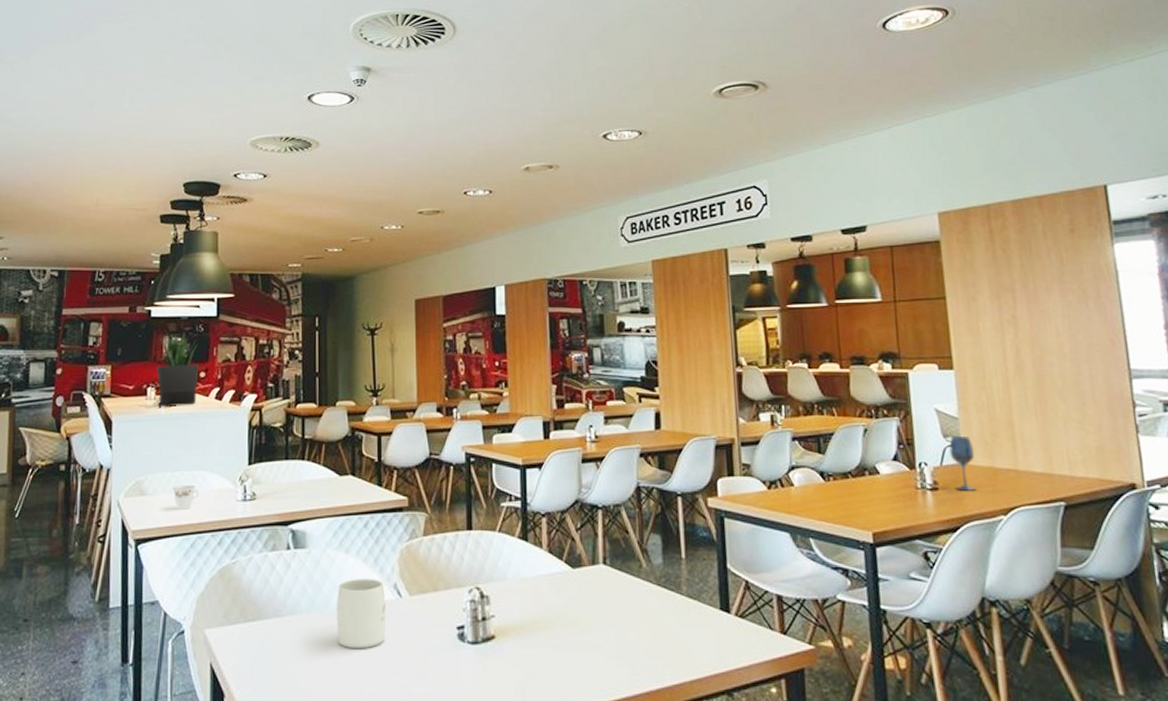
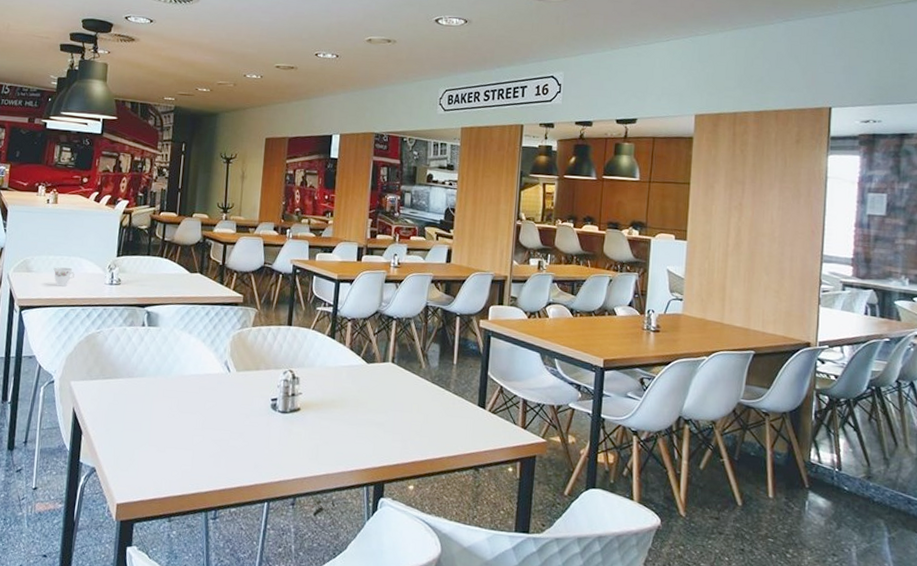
planter: present [156,331,199,407] -> none [47,141,83,204]
mug: present [337,579,385,648] -> none [176,354,218,408]
wineglass: present [949,436,976,491] -> none [672,292,692,336]

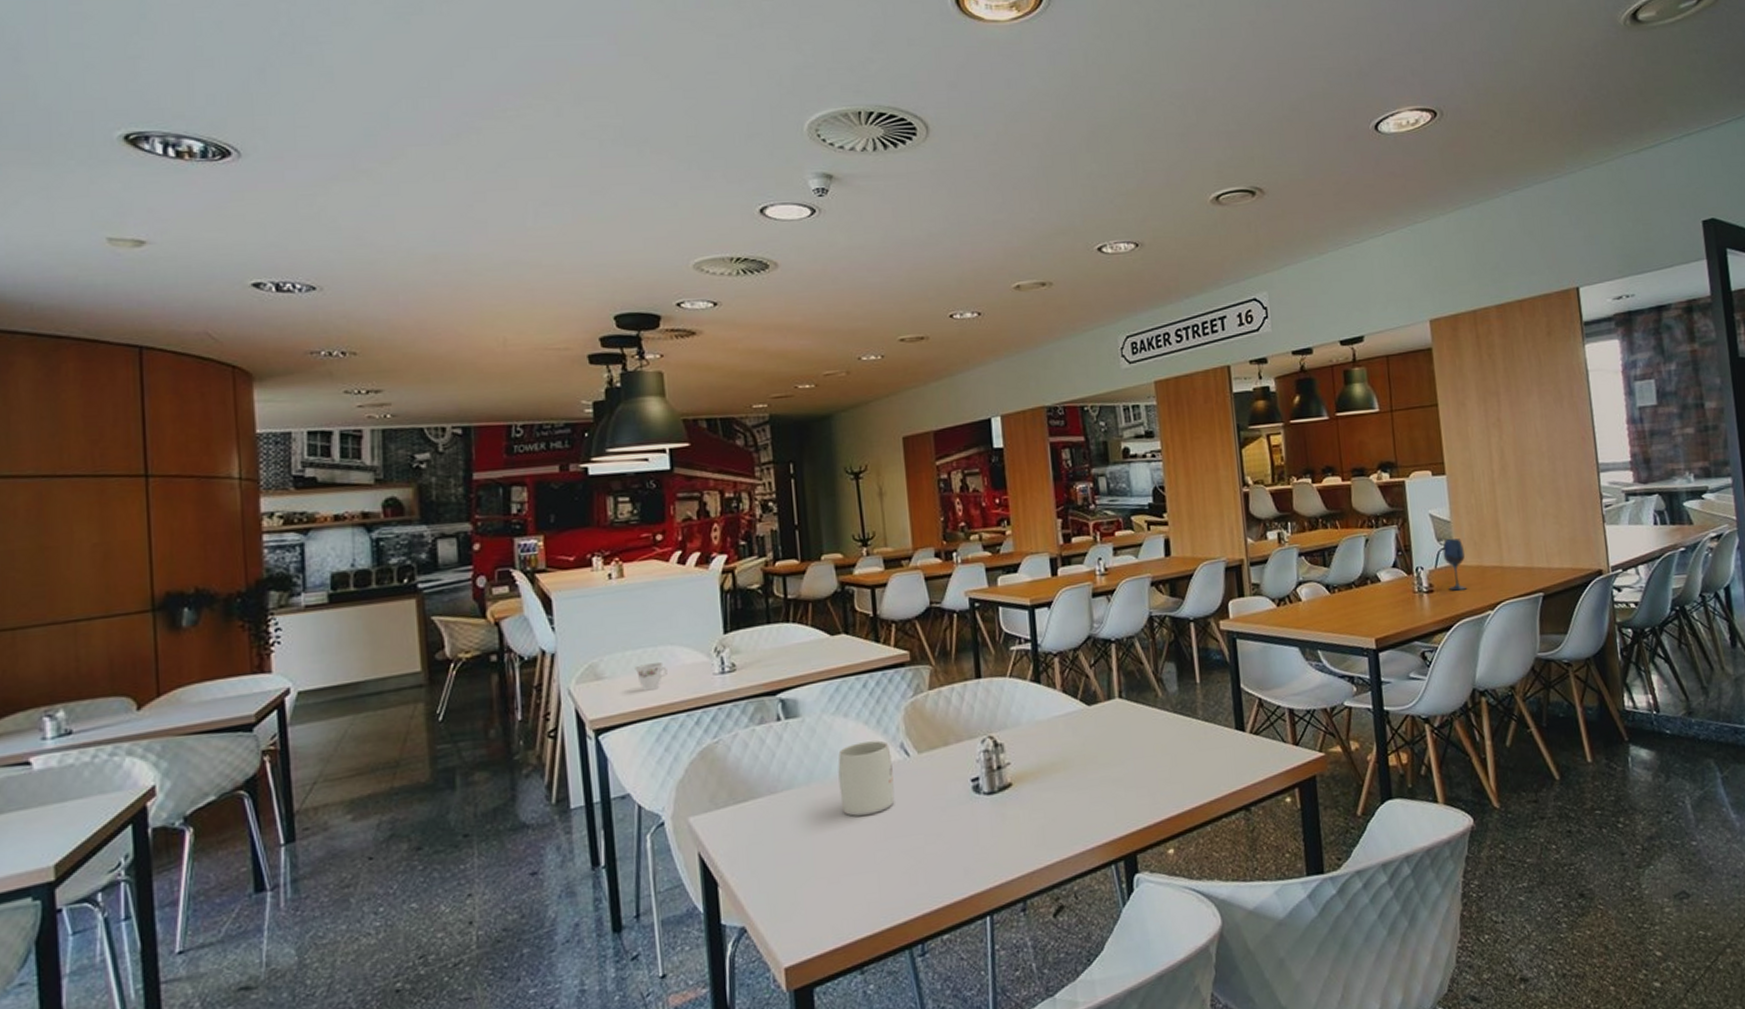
mug: none [176,354,218,408] -> present [838,740,895,816]
wineglass: none [672,292,692,336] -> present [1442,538,1467,591]

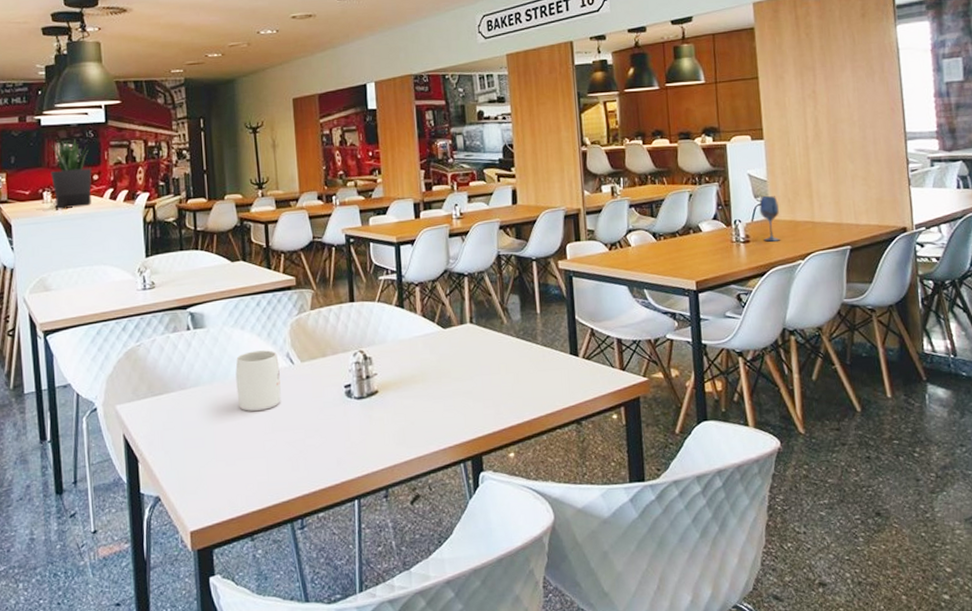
planter: none [601,490,655,578] -> present [51,138,92,209]
teacup: present [634,661,667,691] -> none [75,278,101,302]

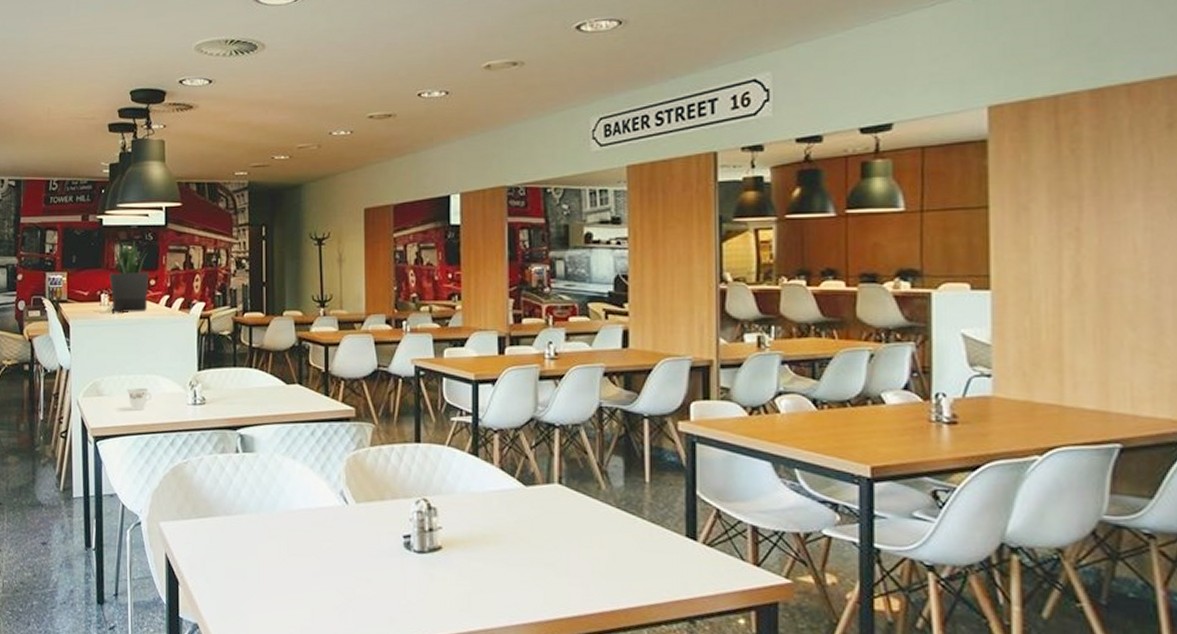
teacup: none [75,278,101,302] -> present [127,387,151,411]
mug: present [235,350,281,411] -> none [284,484,332,550]
wineglass: present [759,196,780,242] -> none [976,366,1009,427]

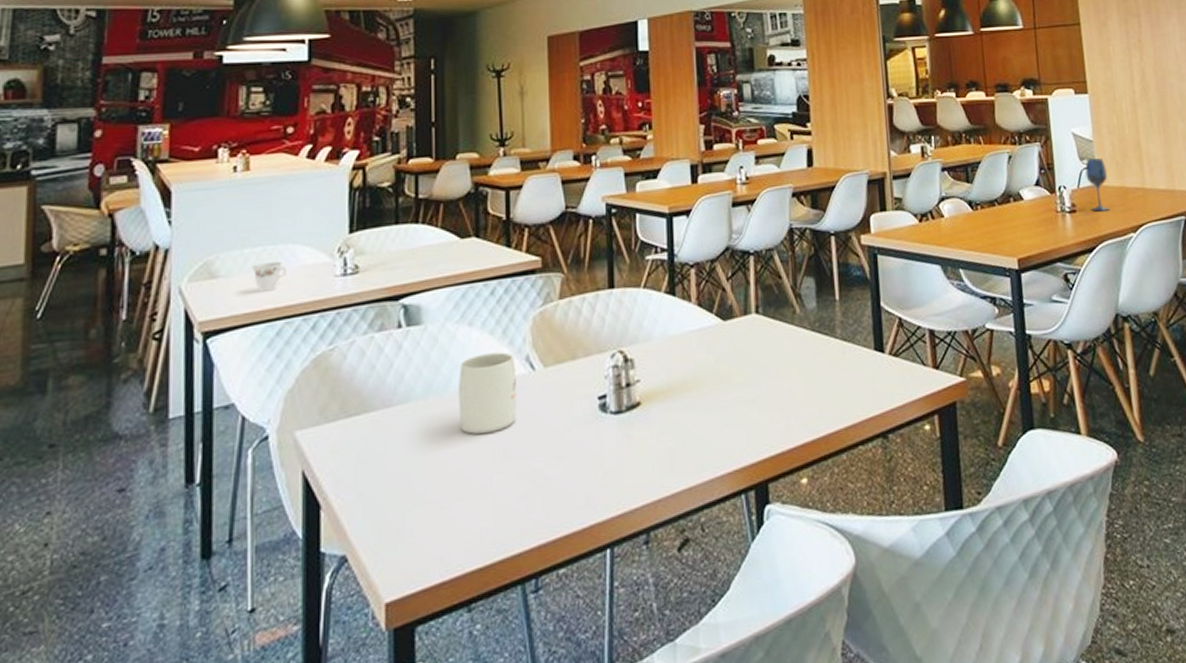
planter: present [109,239,149,313] -> none [230,79,286,170]
mug: none [284,484,332,550] -> present [458,352,516,434]
wineglass: none [976,366,1009,427] -> present [1085,158,1109,212]

